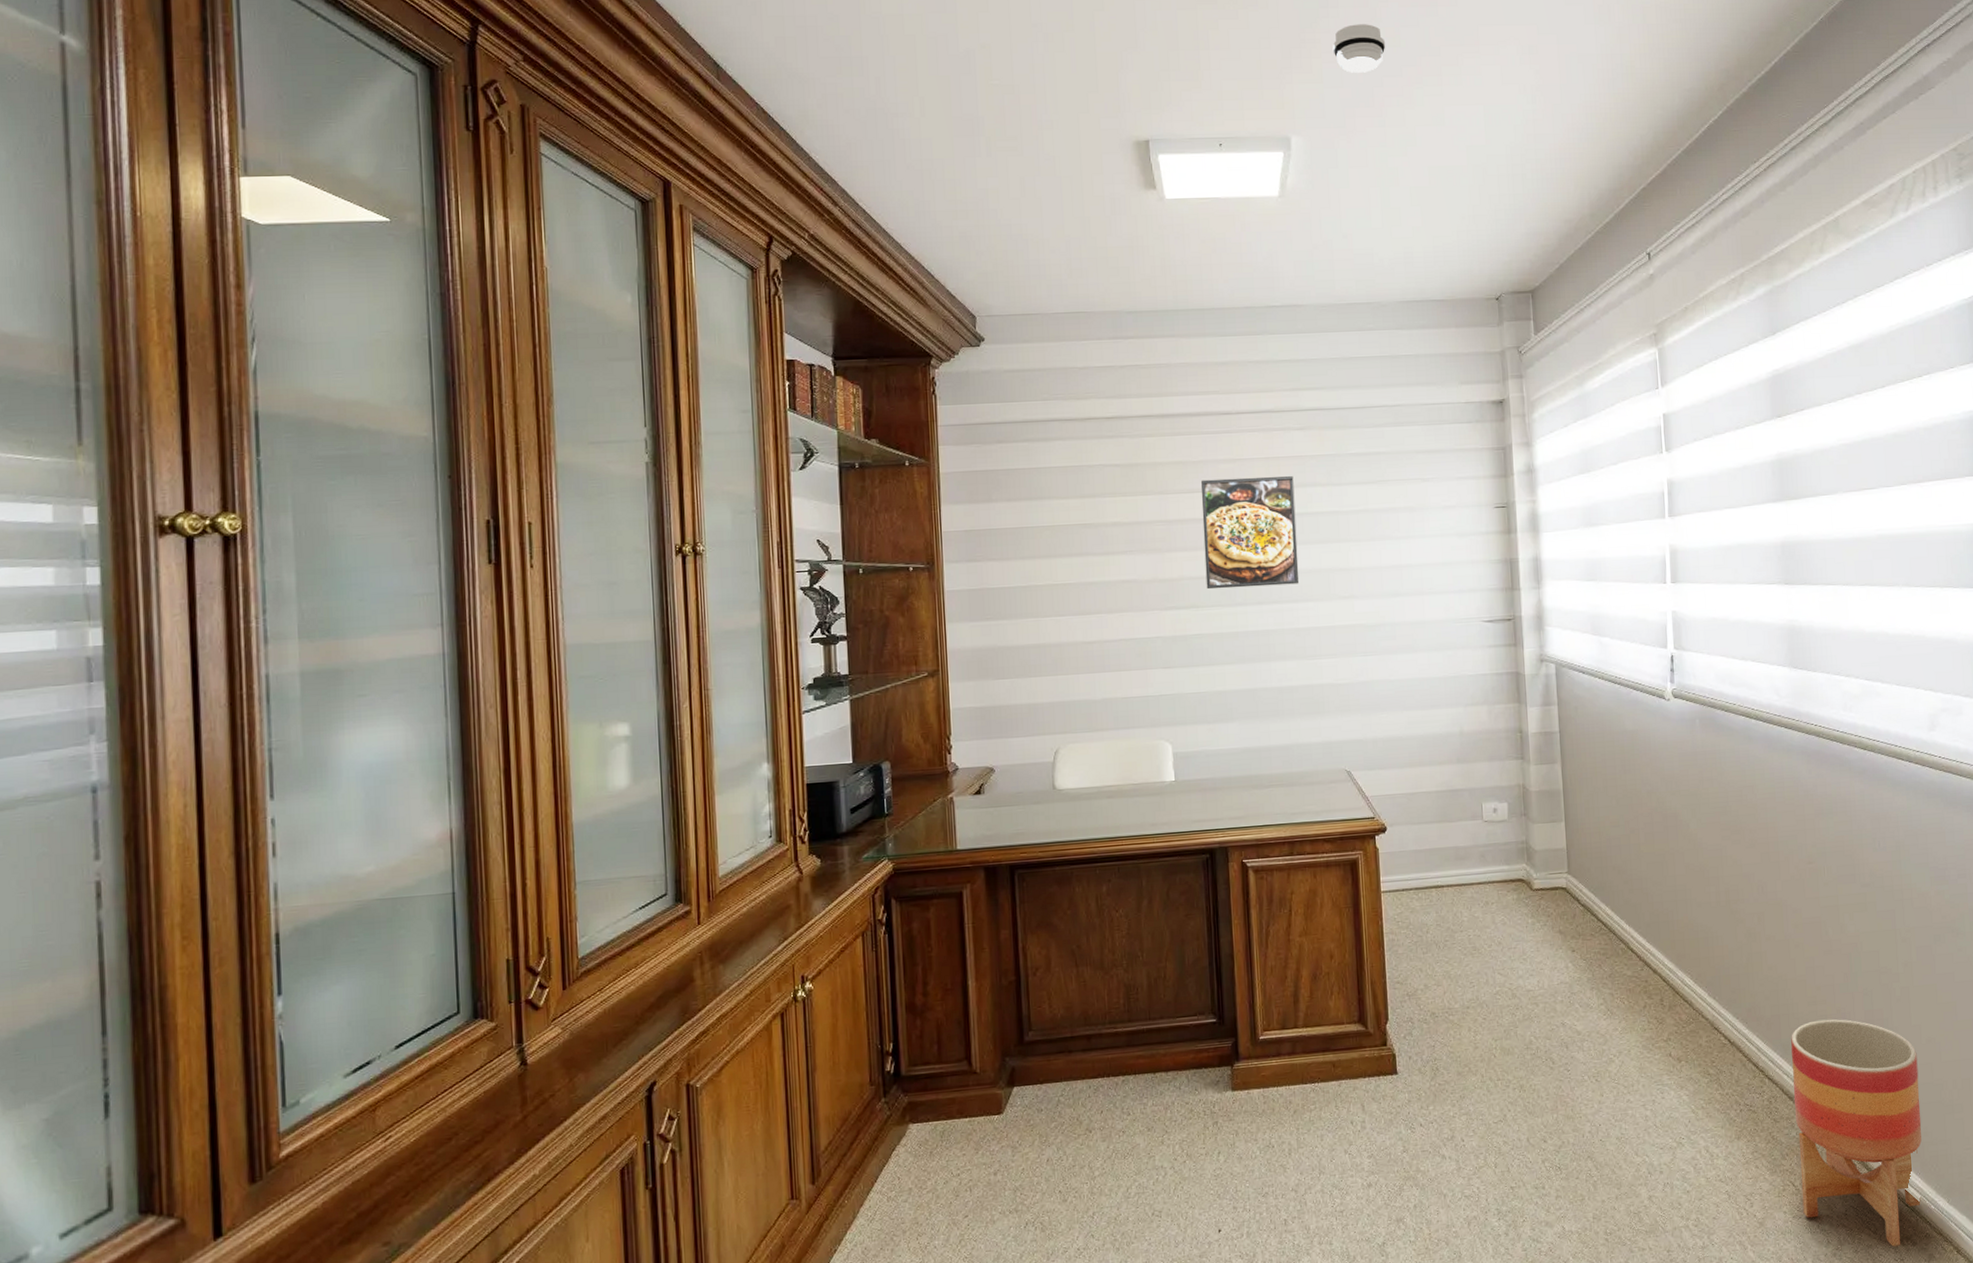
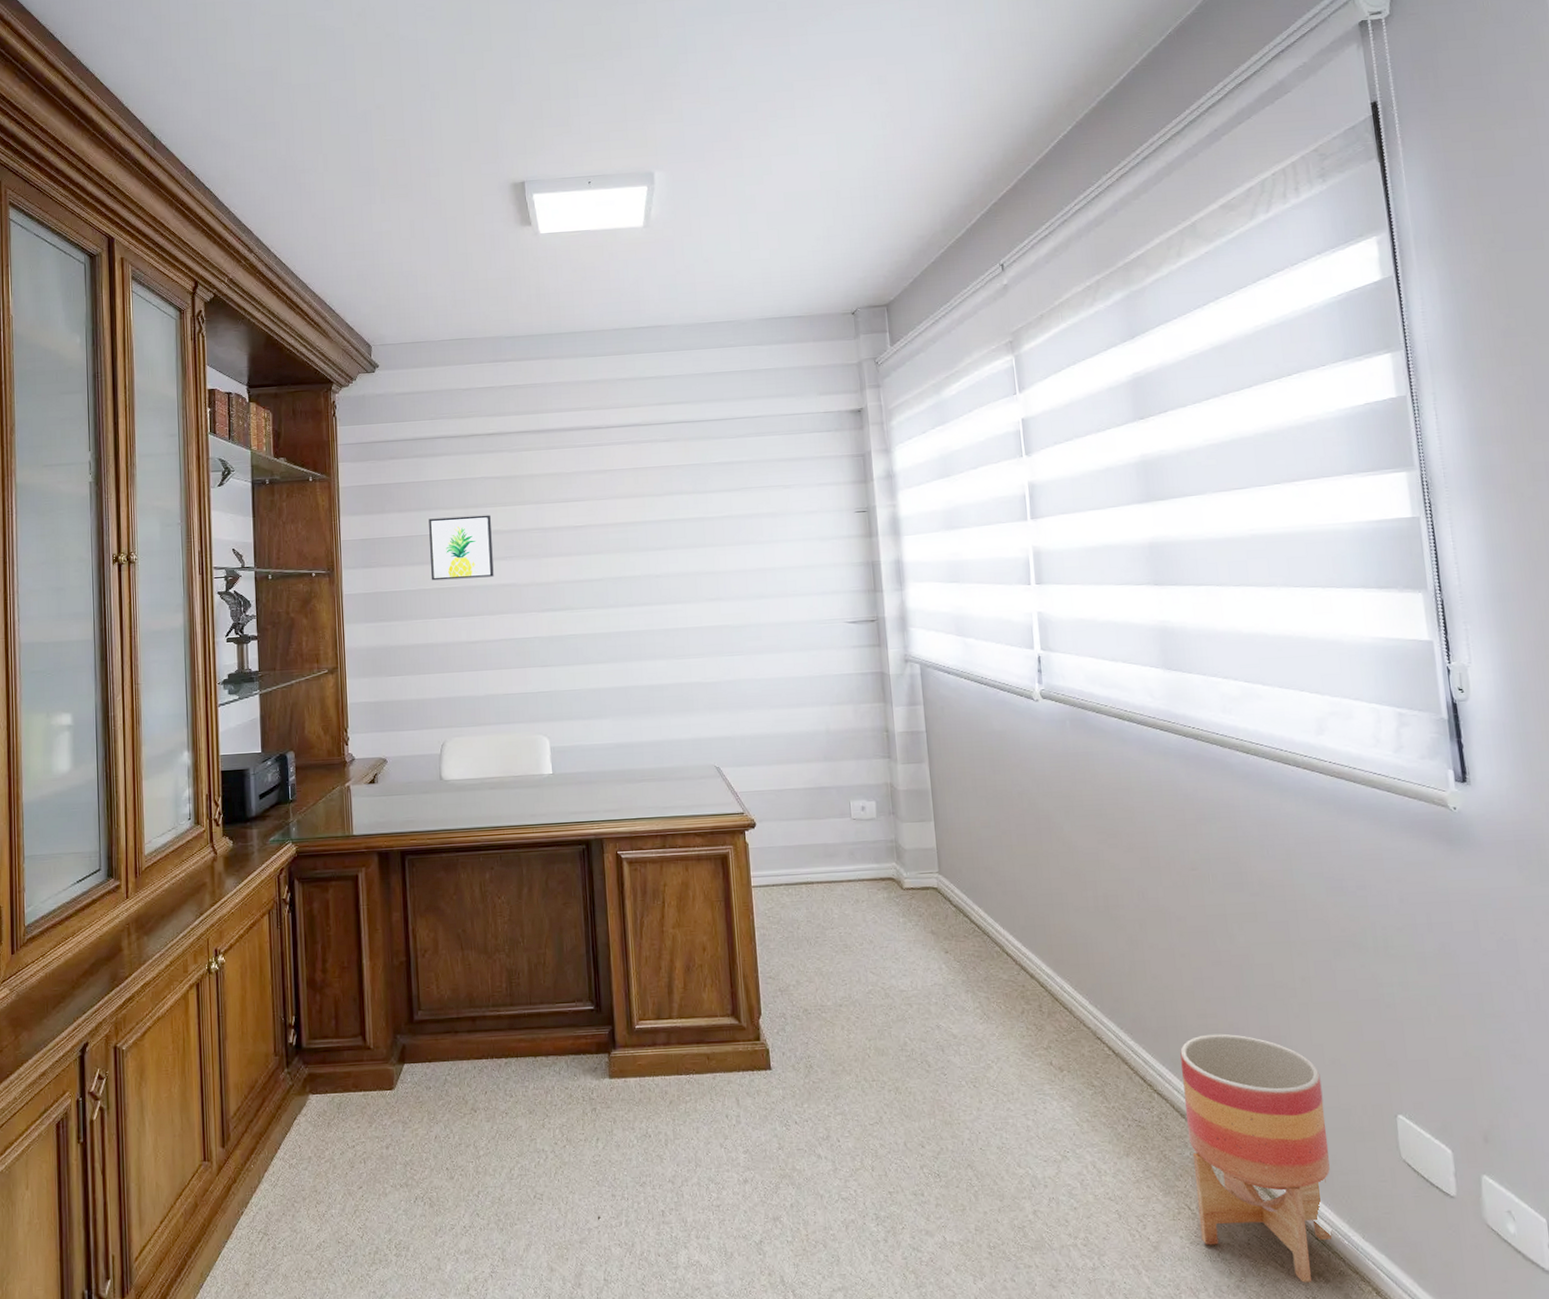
wall art: none [1041,505,1113,576] -> present [429,515,494,581]
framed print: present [1201,476,1300,590] -> none [575,485,668,593]
smoke detector: present [1332,24,1386,73] -> none [691,66,742,111]

